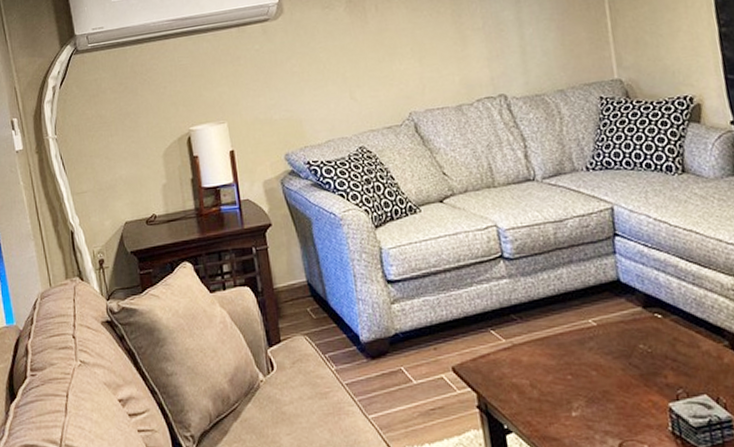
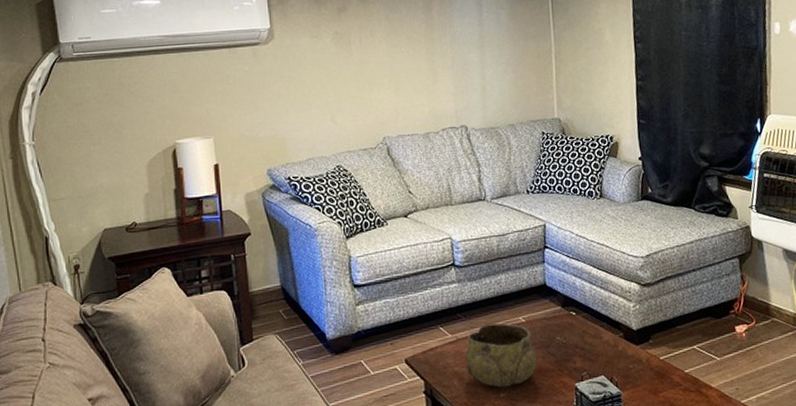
decorative bowl: none [524,326,616,405] -> present [465,323,537,388]

